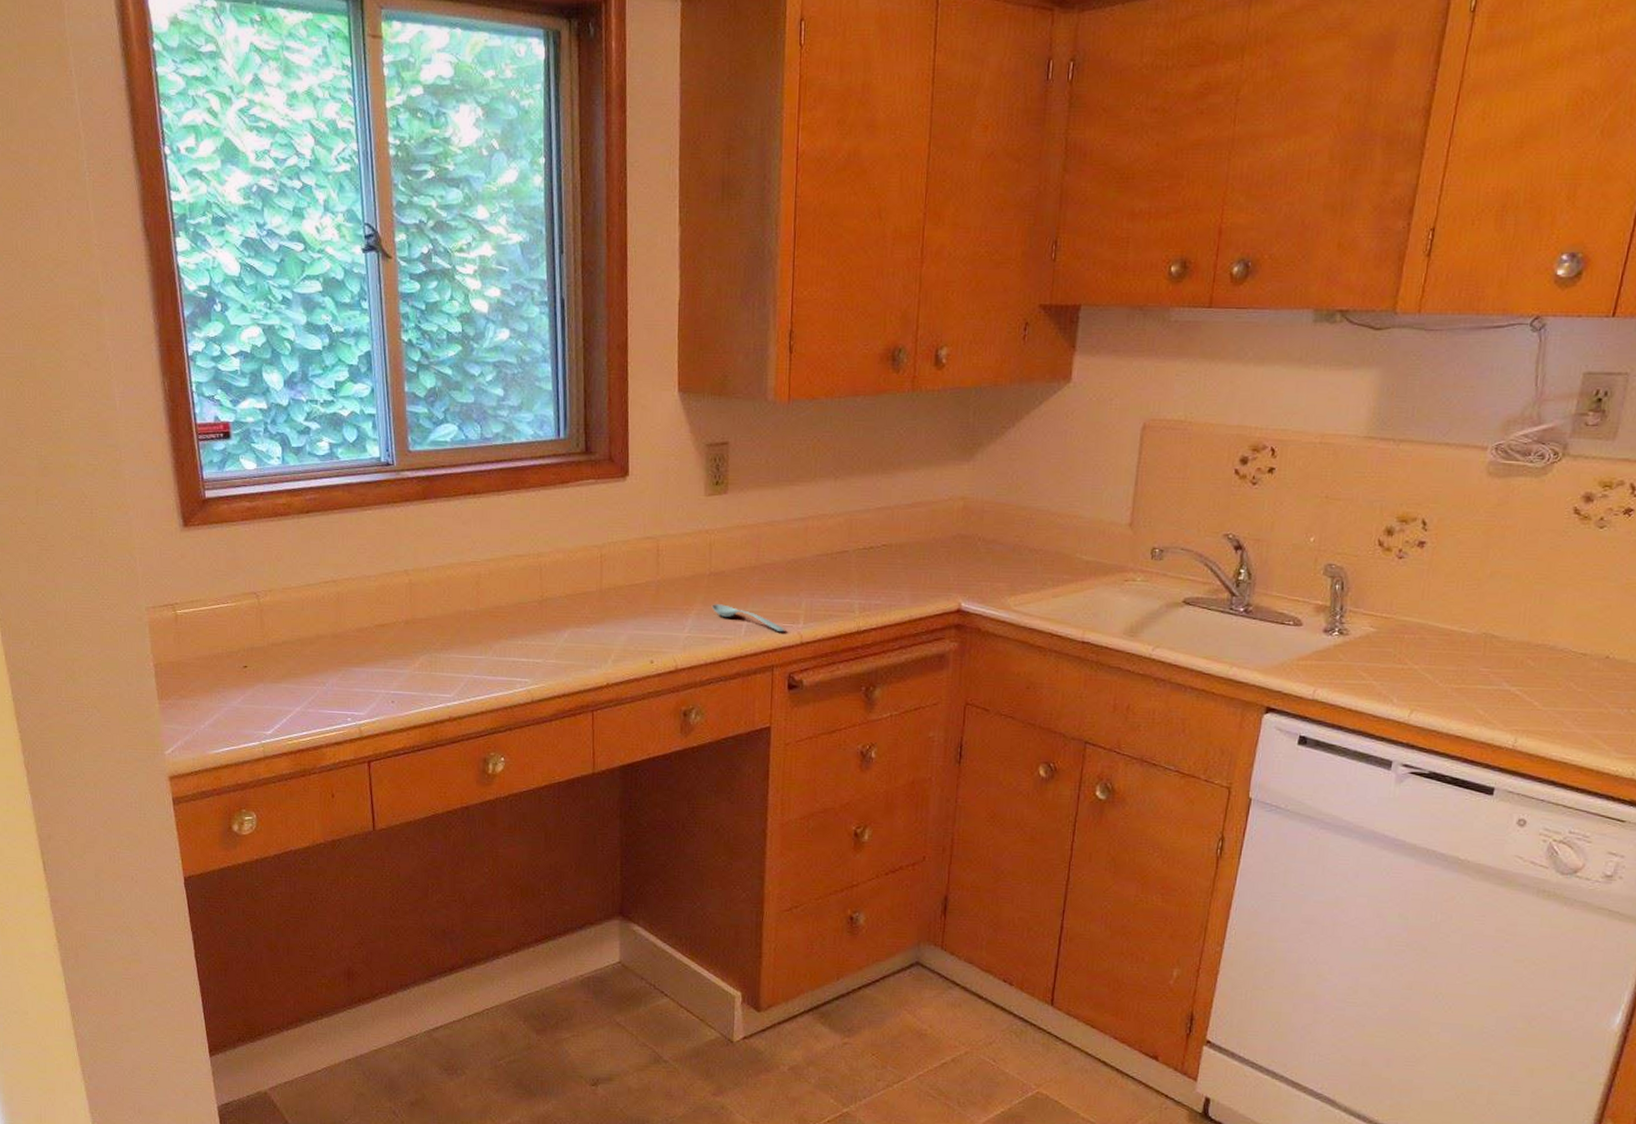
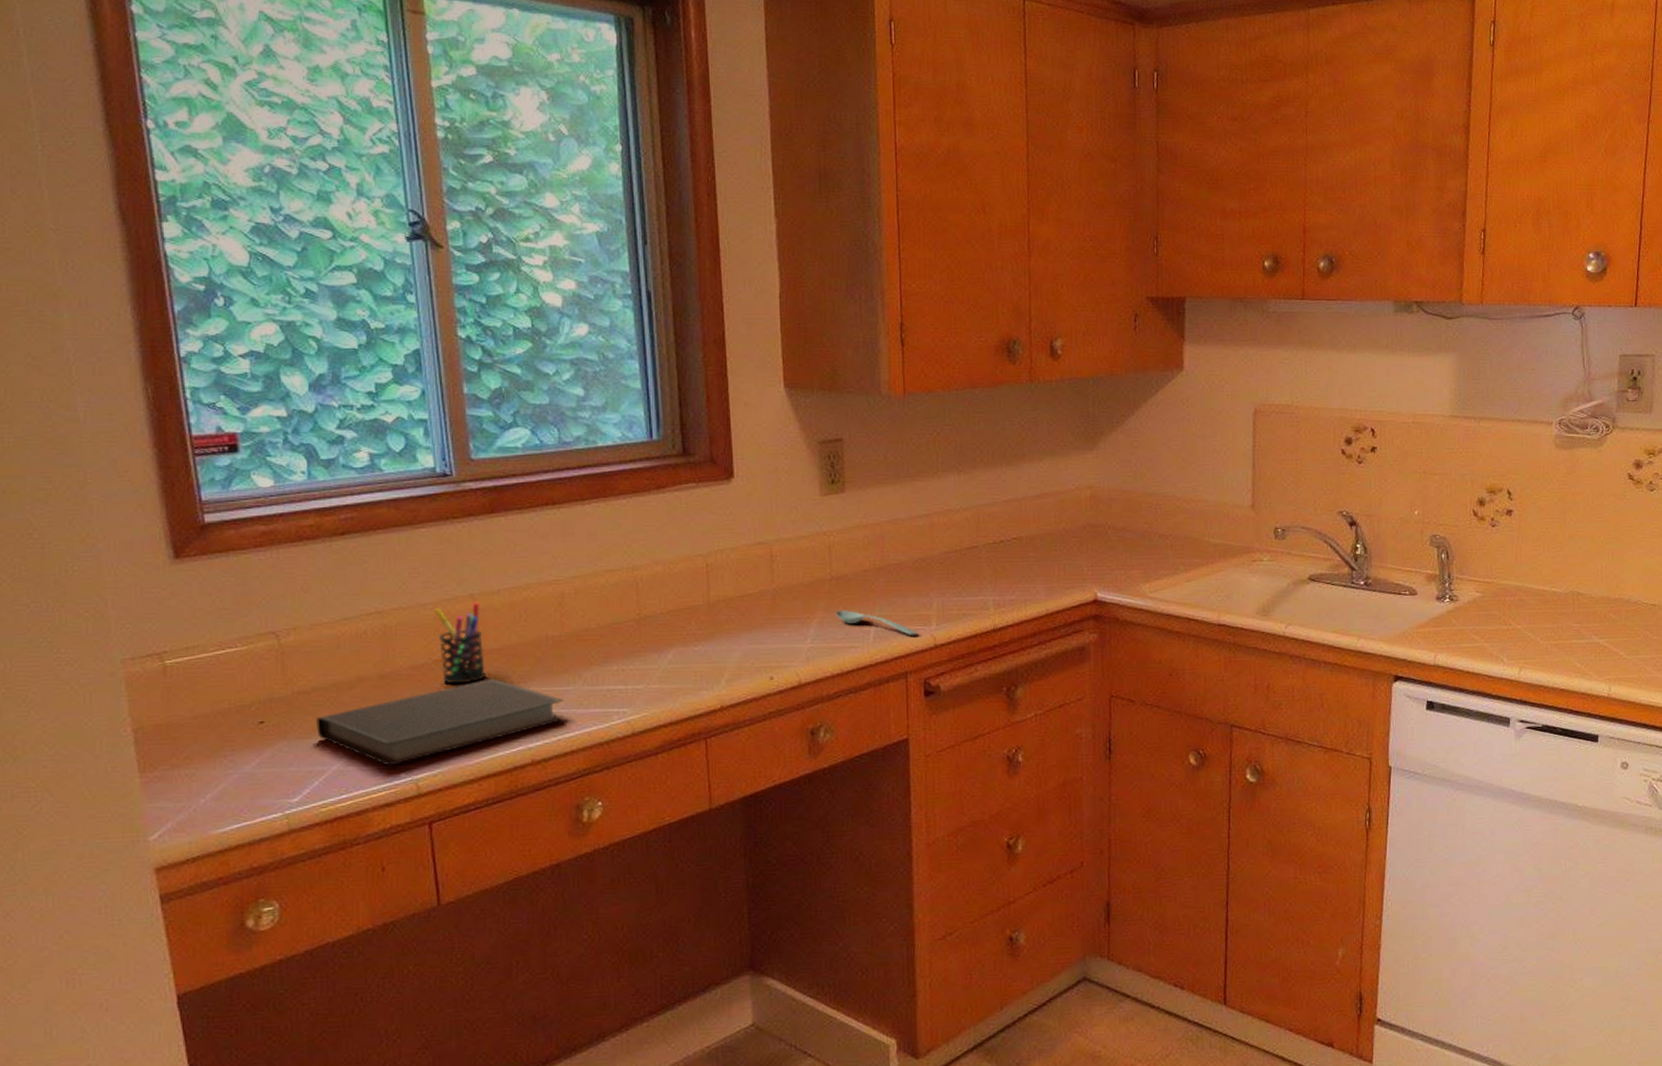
notebook: none [285,644,477,712] -> present [316,679,564,766]
pen holder: none [377,576,415,647] -> present [434,601,485,685]

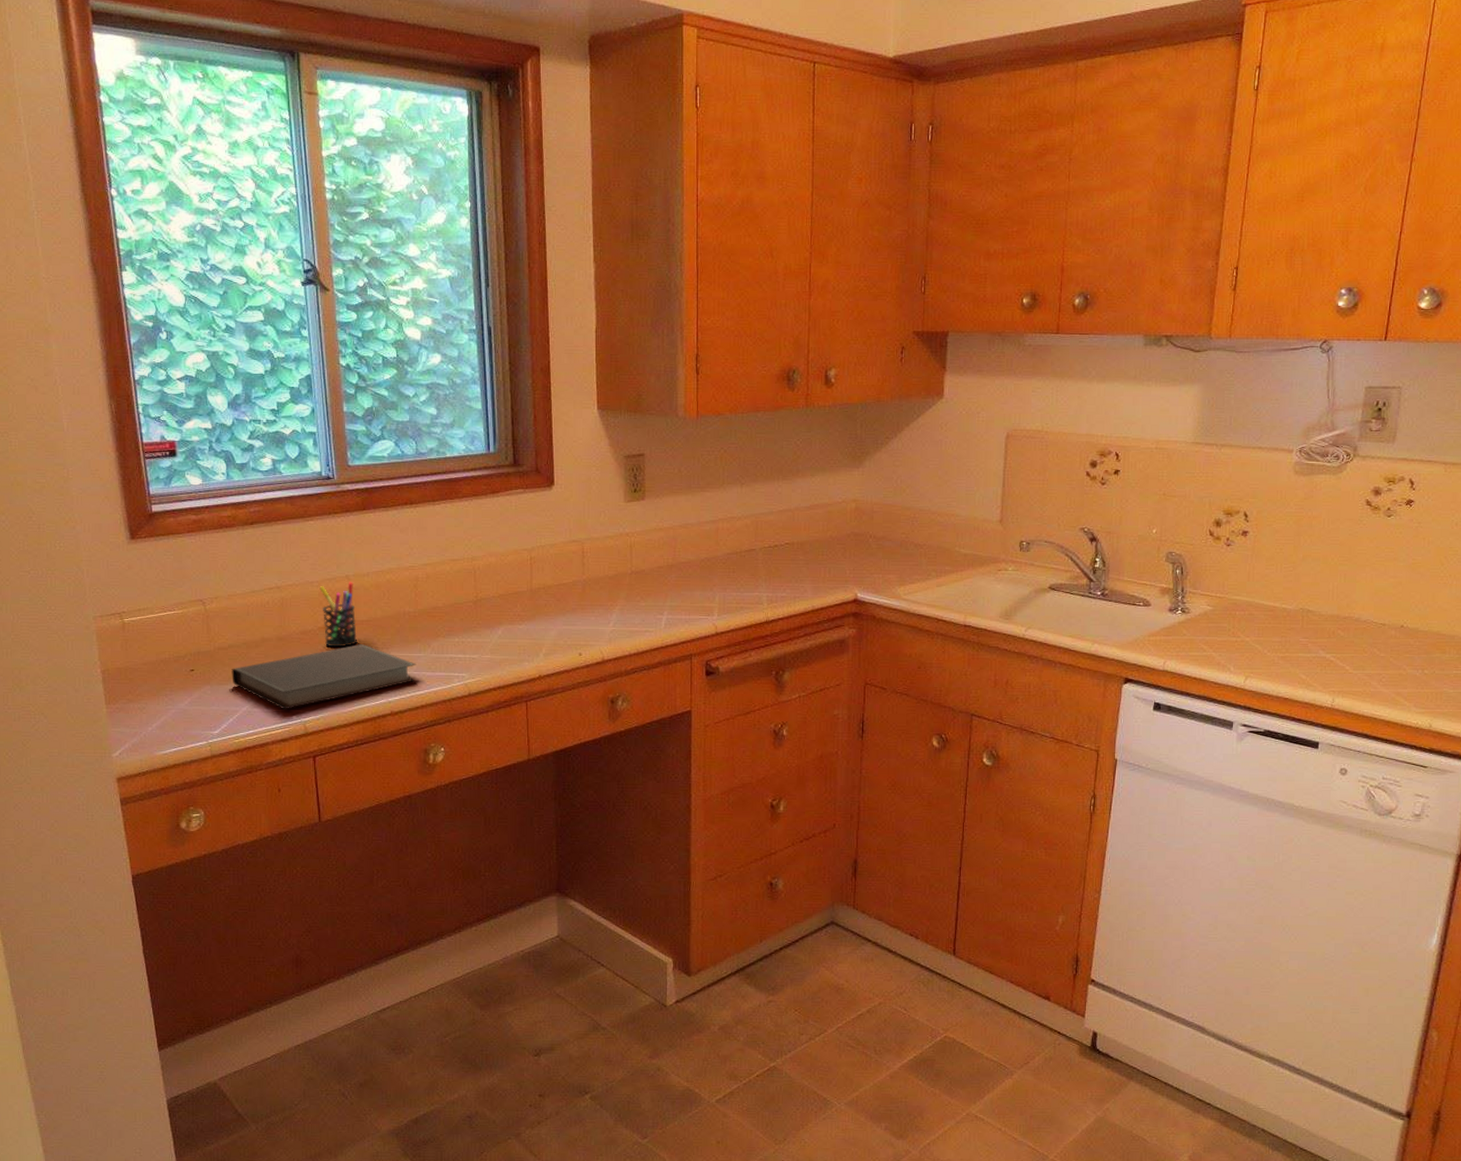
soupspoon: present [835,610,917,636] -> none [633,600,701,624]

